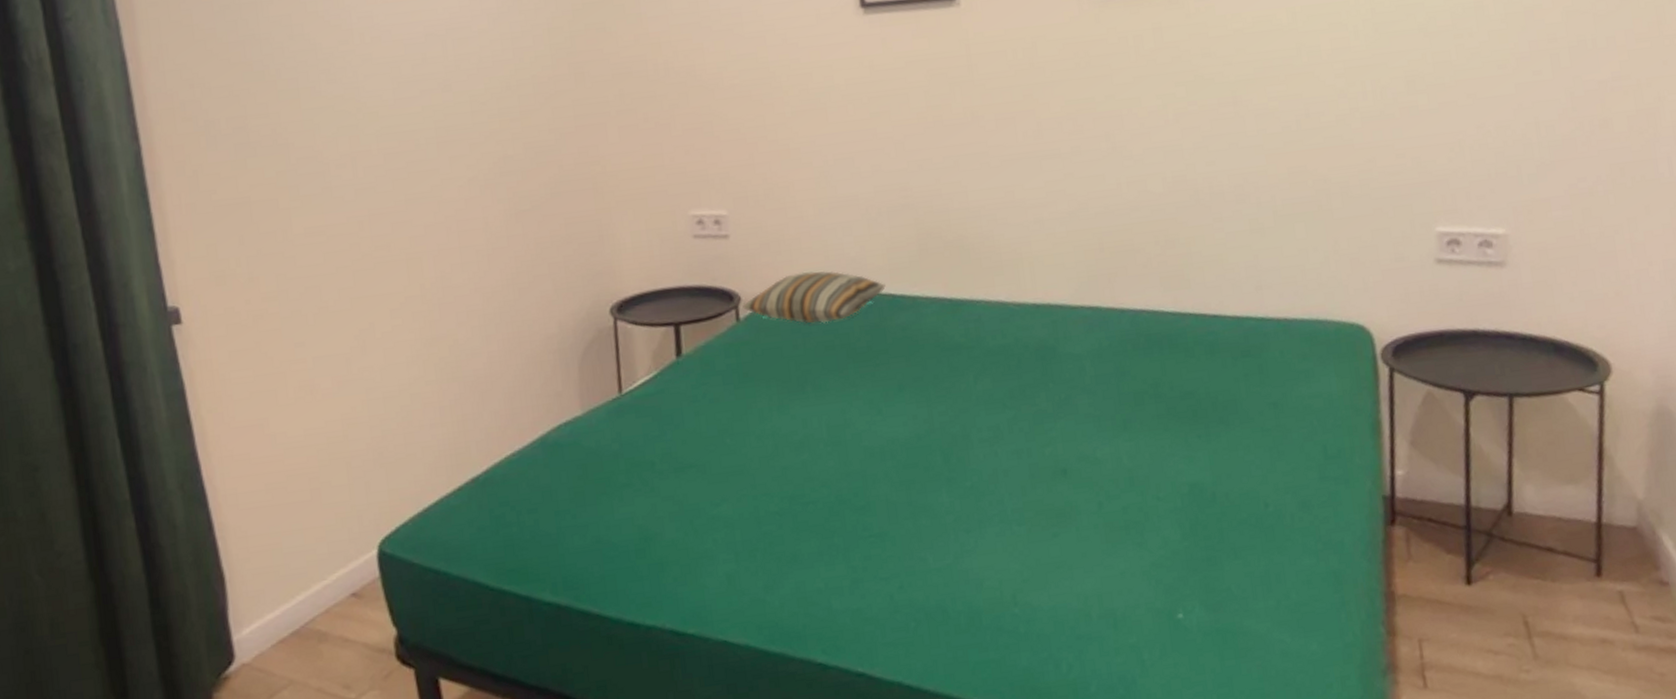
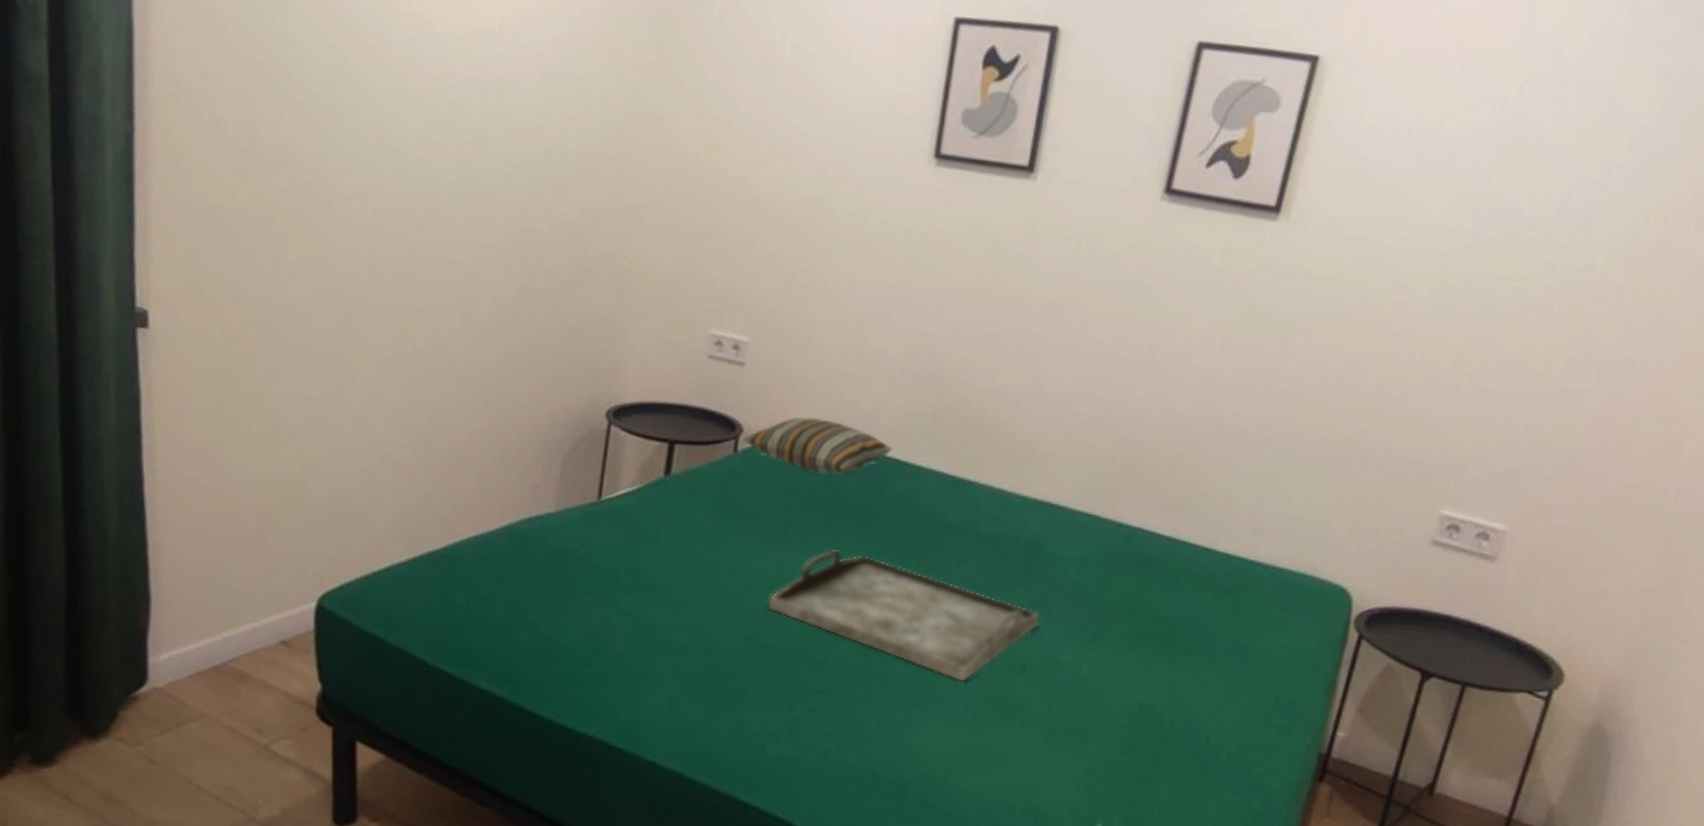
serving tray: none [800,393,1069,499] -> present [768,548,1041,682]

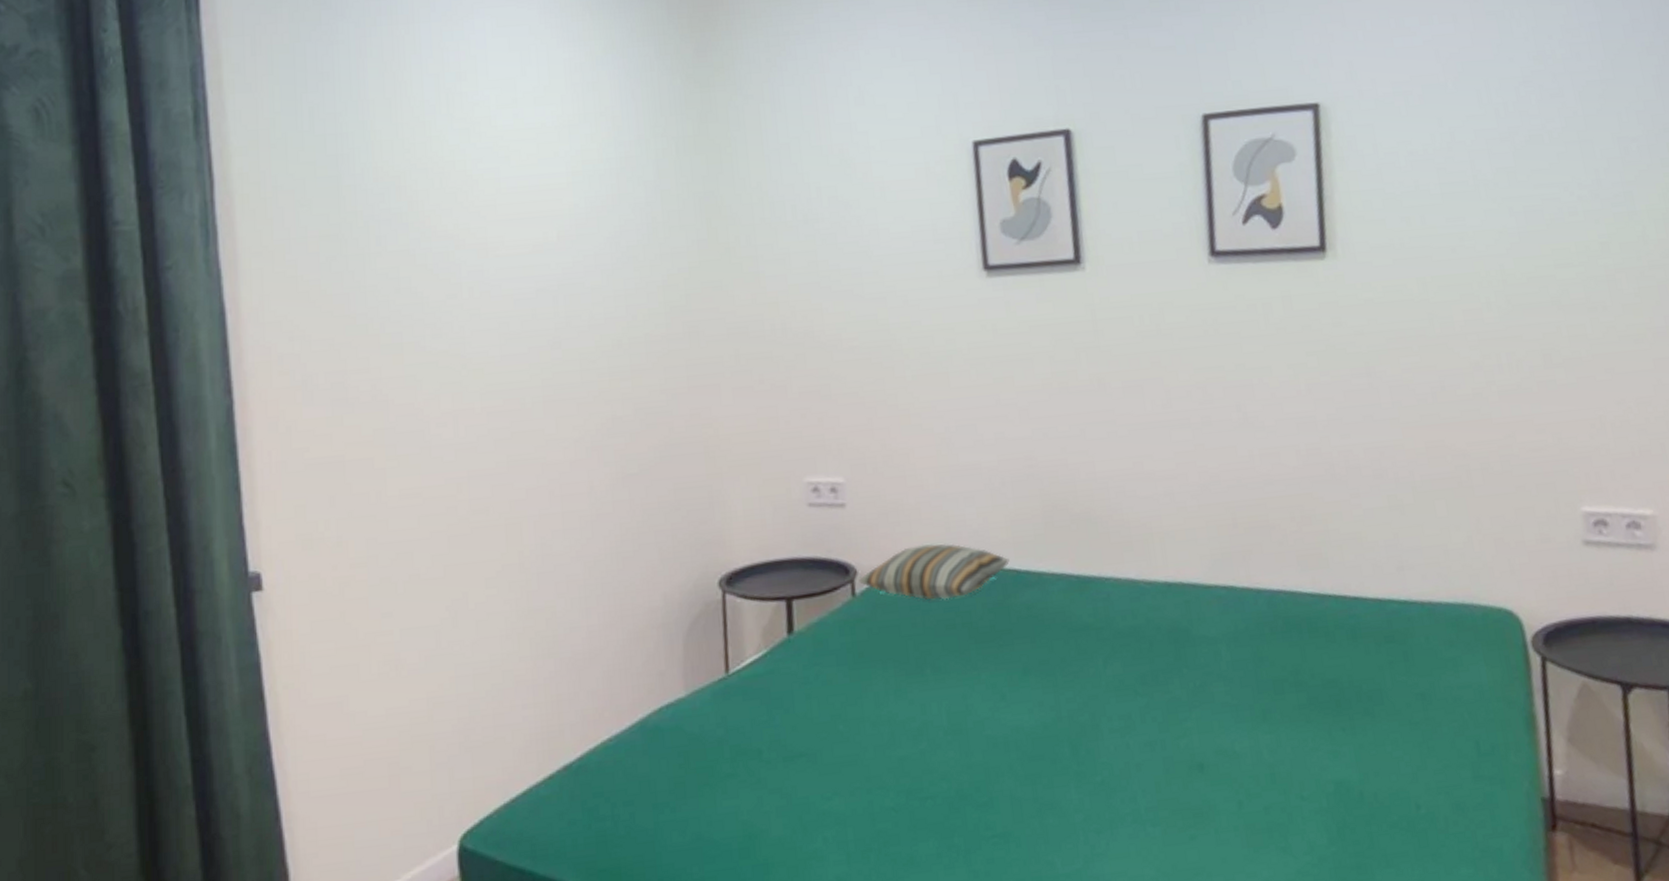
serving tray: present [768,548,1041,682] -> none [918,676,1205,796]

